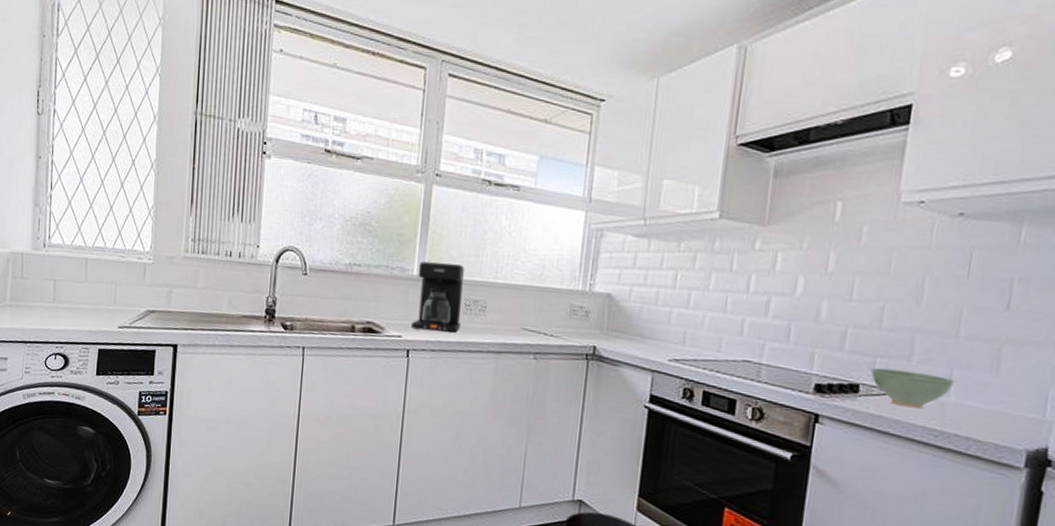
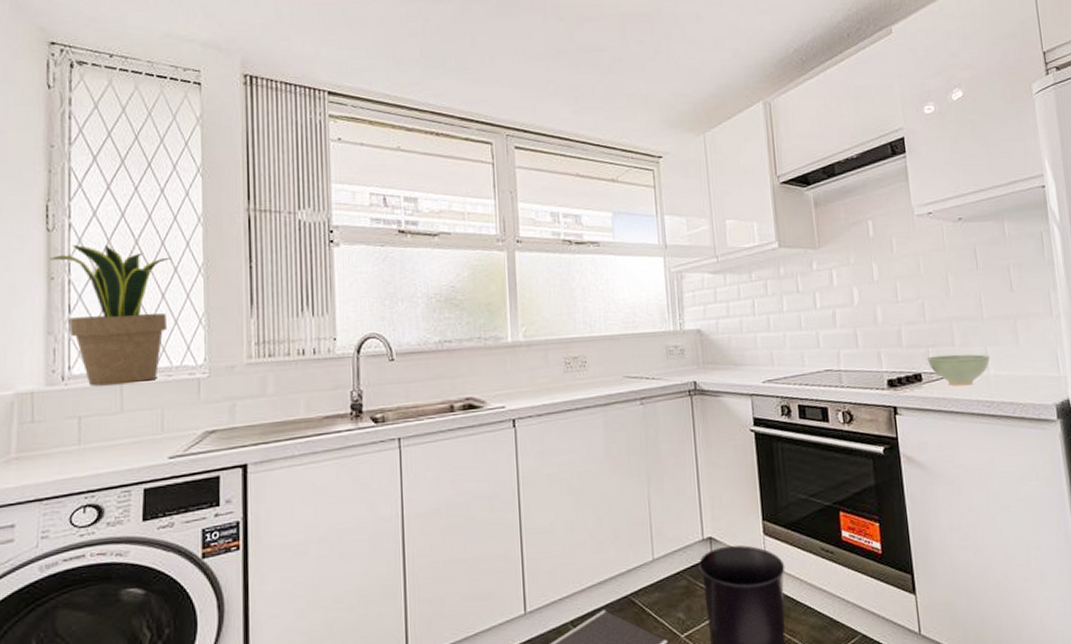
potted plant: none [38,129,131,259] -> present [49,244,172,387]
coffee maker: present [410,261,464,334] -> none [512,325,565,397]

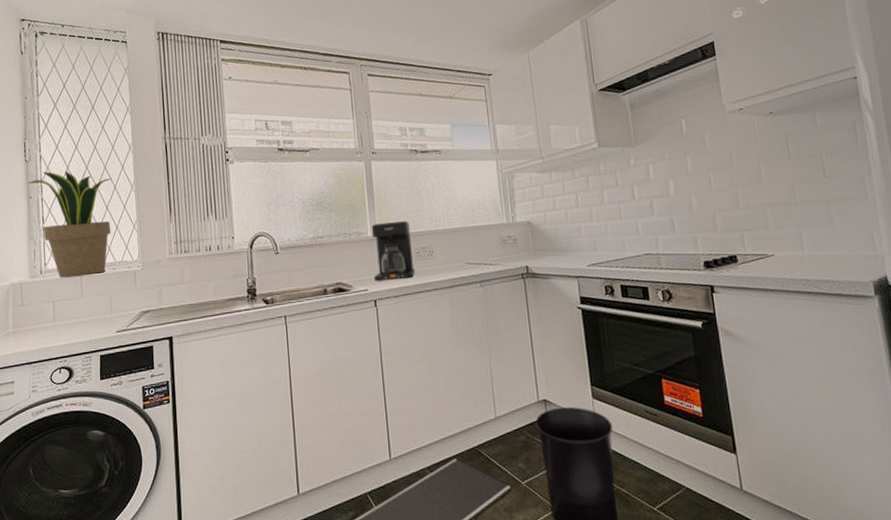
coffee maker: none [512,325,565,397] -> present [371,221,416,282]
bowl: present [926,354,991,386] -> none [741,236,805,266]

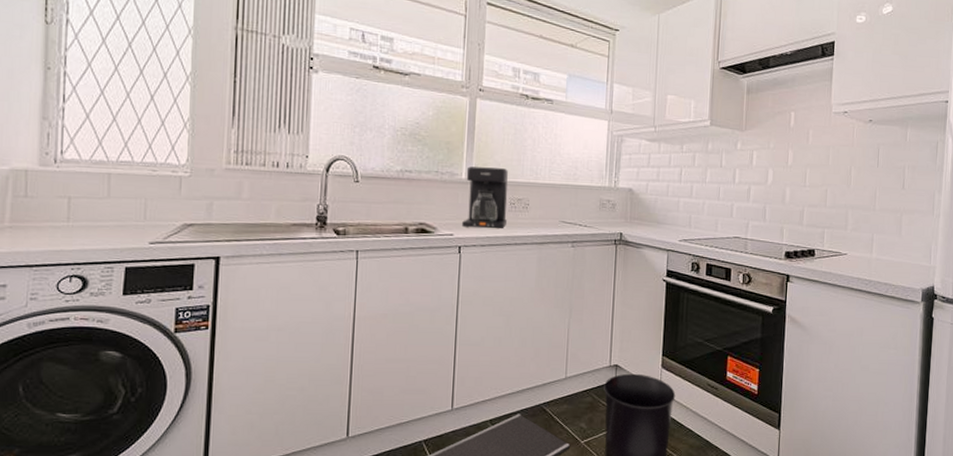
potted plant: present [28,170,112,279] -> none [47,39,162,174]

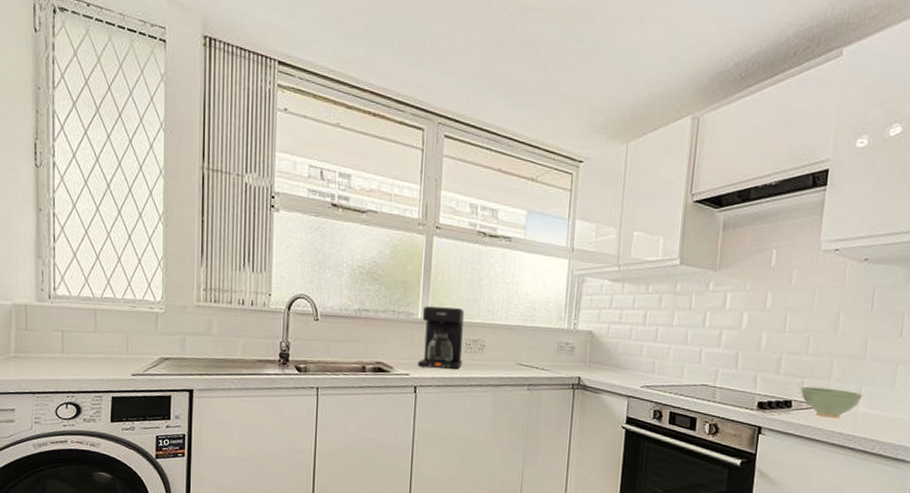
bowl: none [821,236,876,265] -> present [800,386,863,418]

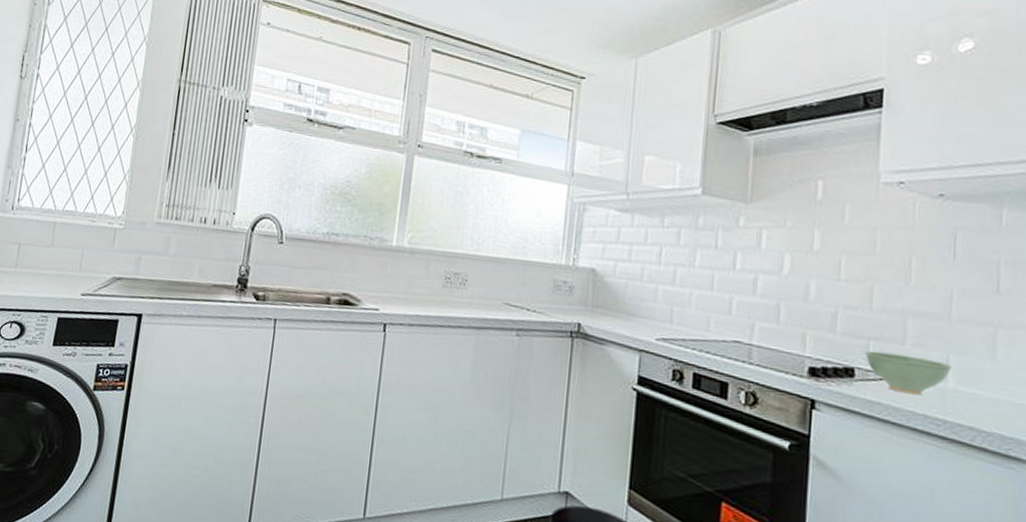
coffee maker: present [417,306,464,370] -> none [388,232,445,308]

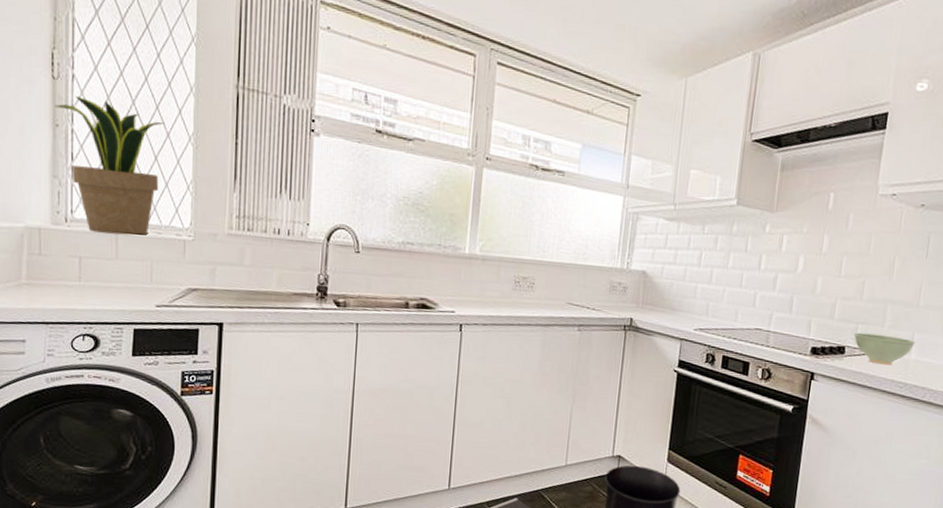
potted plant: none [18,92,111,224] -> present [54,95,165,236]

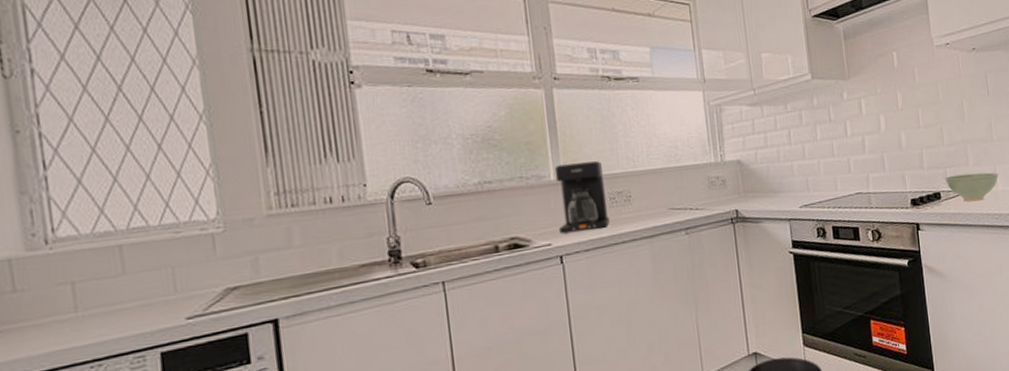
potted plant: present [54,95,165,236] -> none [10,91,170,249]
coffee maker: none [463,241,514,309] -> present [554,161,611,234]

